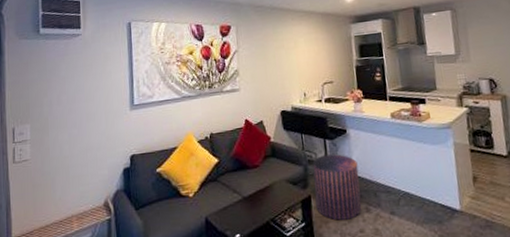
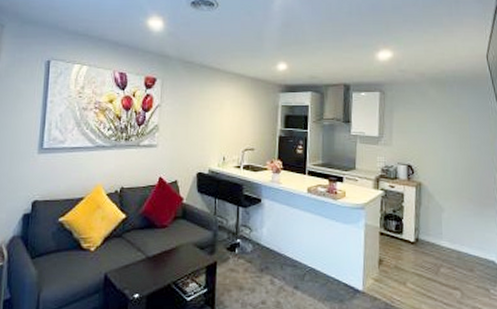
stool: present [312,154,362,221] -> none [221,223,268,290]

